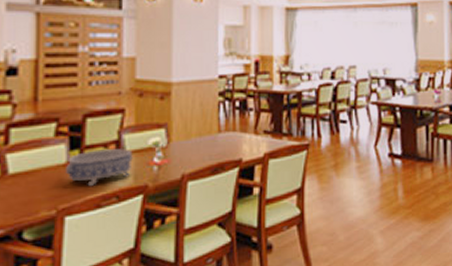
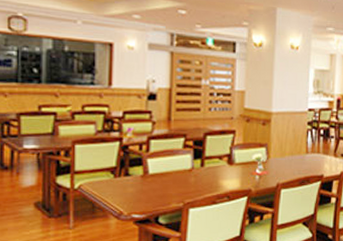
decorative bowl: present [66,149,133,186] -> none [191,160,241,187]

